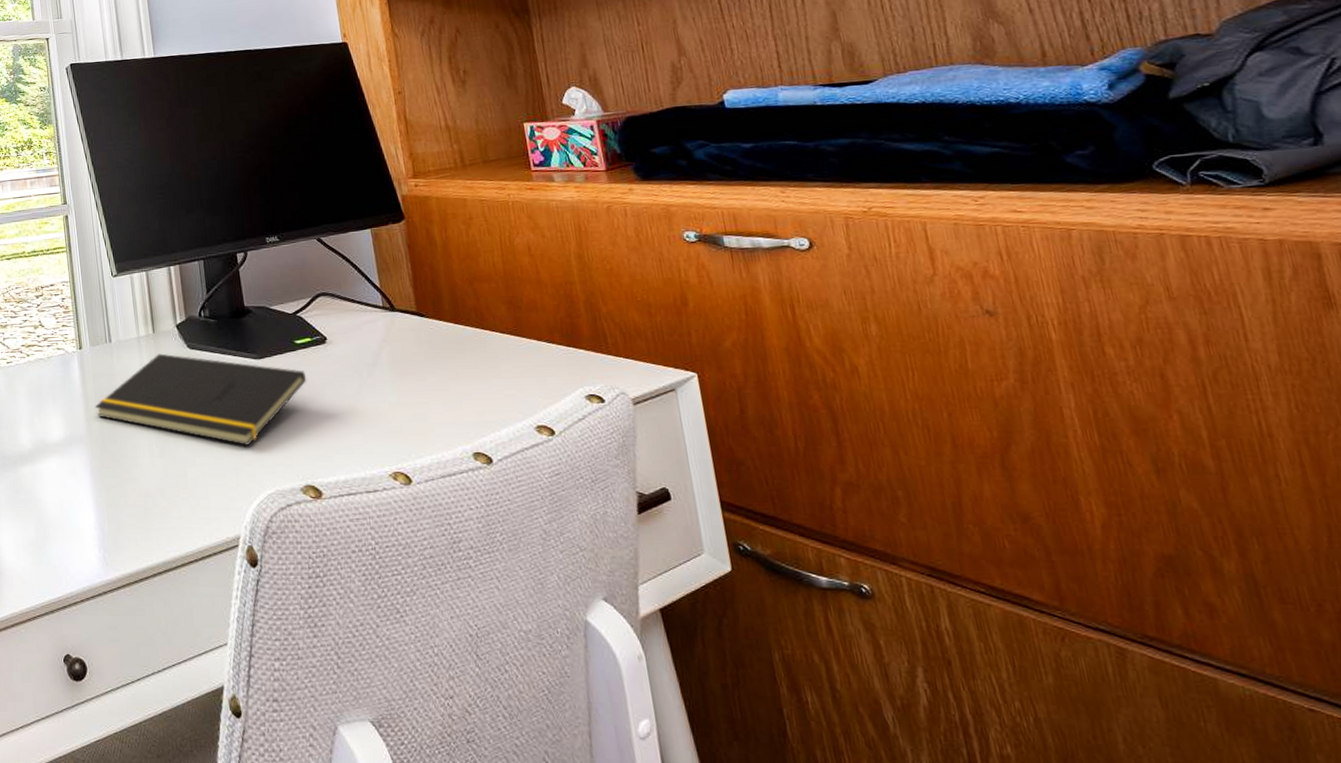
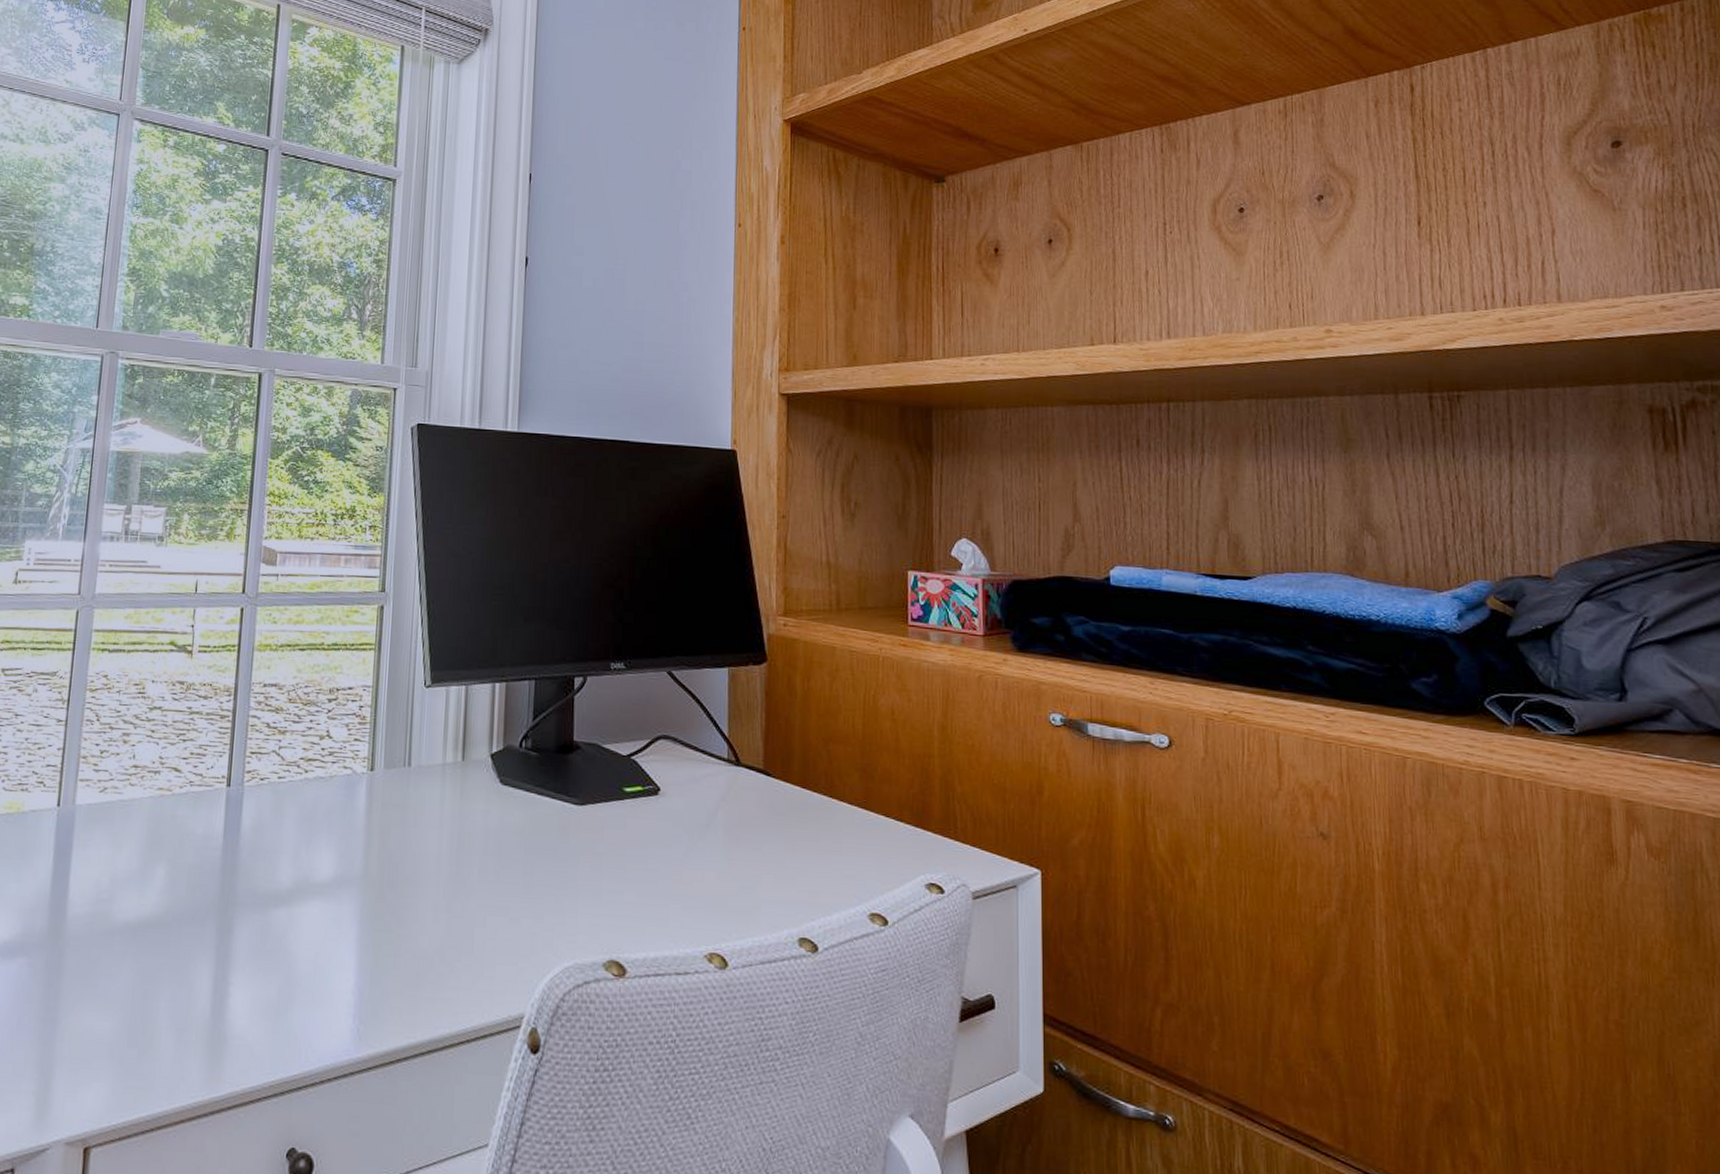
notepad: present [94,353,307,445] -> none [377,786,631,907]

